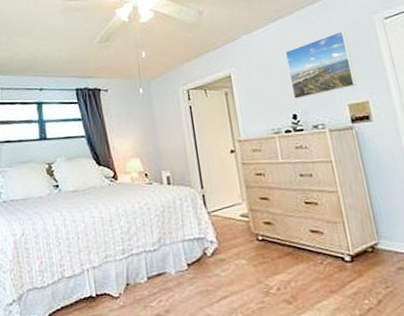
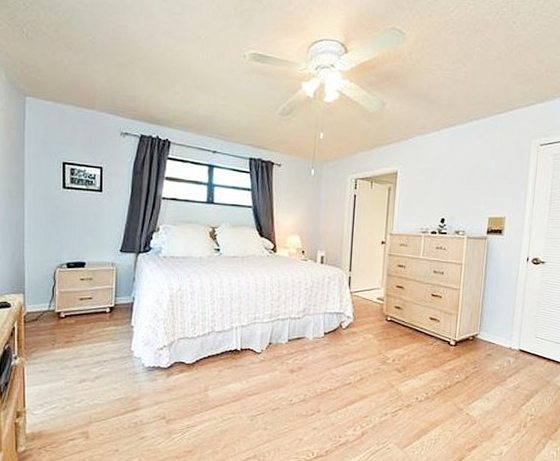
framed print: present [284,30,356,99] -> none [446,148,505,205]

